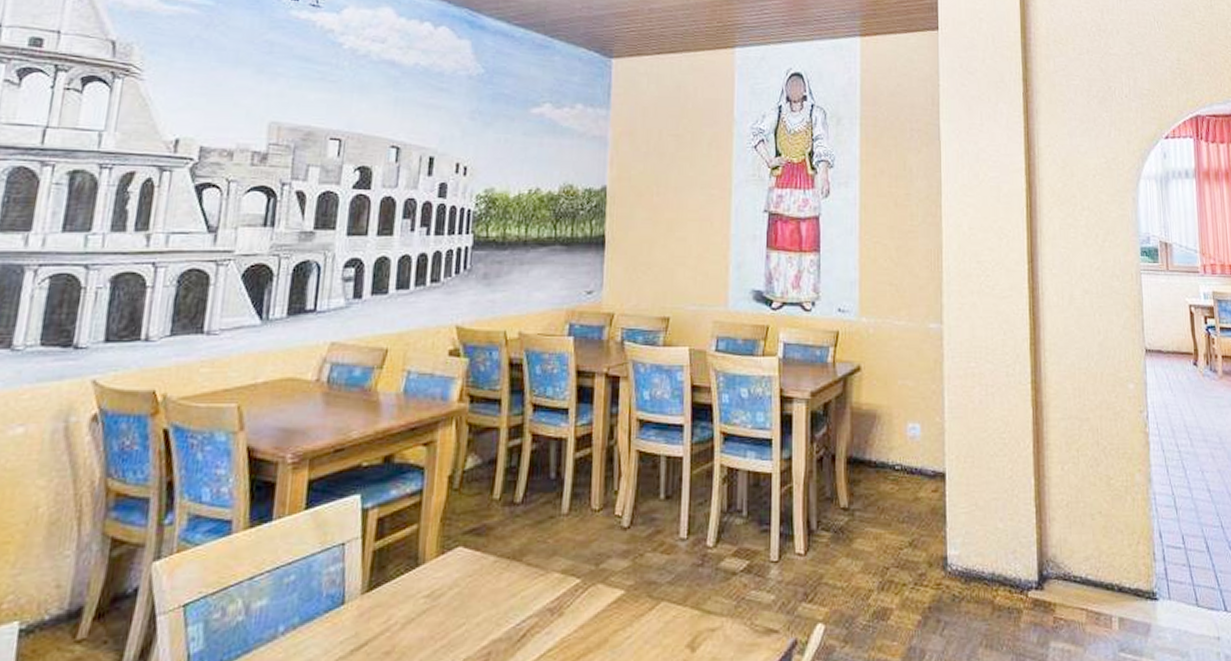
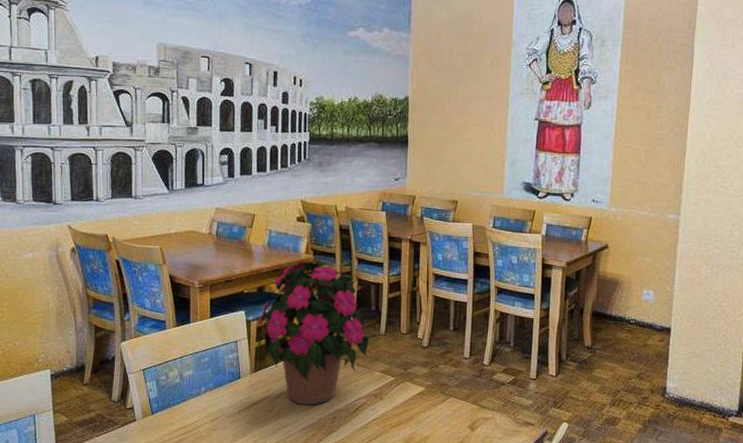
potted flower: none [375,408,545,638] -> present [256,259,369,405]

